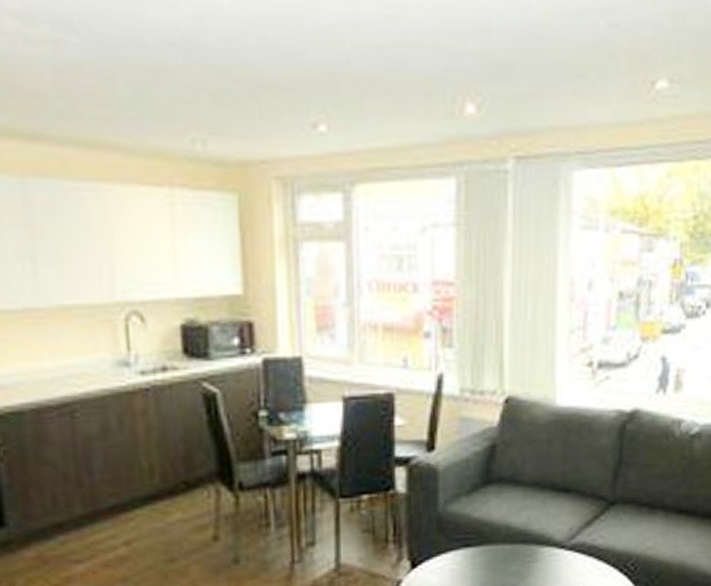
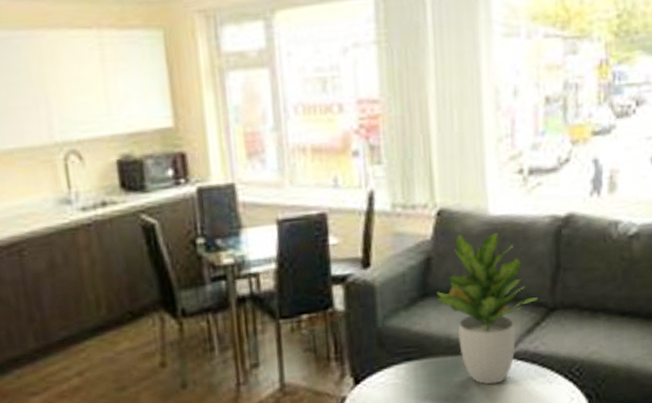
potted plant: none [499,422,599,575] -> present [436,233,538,385]

